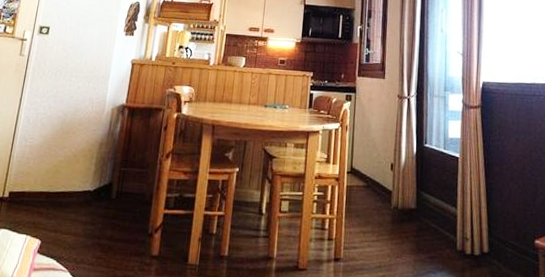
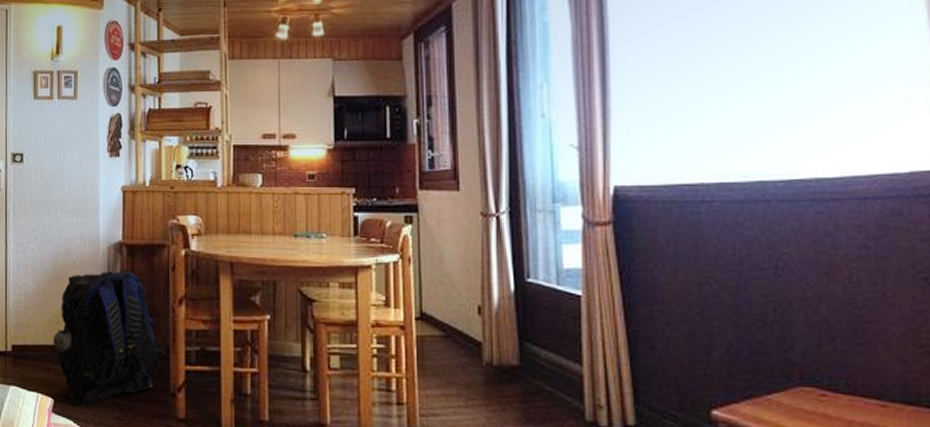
backpack: none [49,128,149,247] -> present [53,269,165,407]

